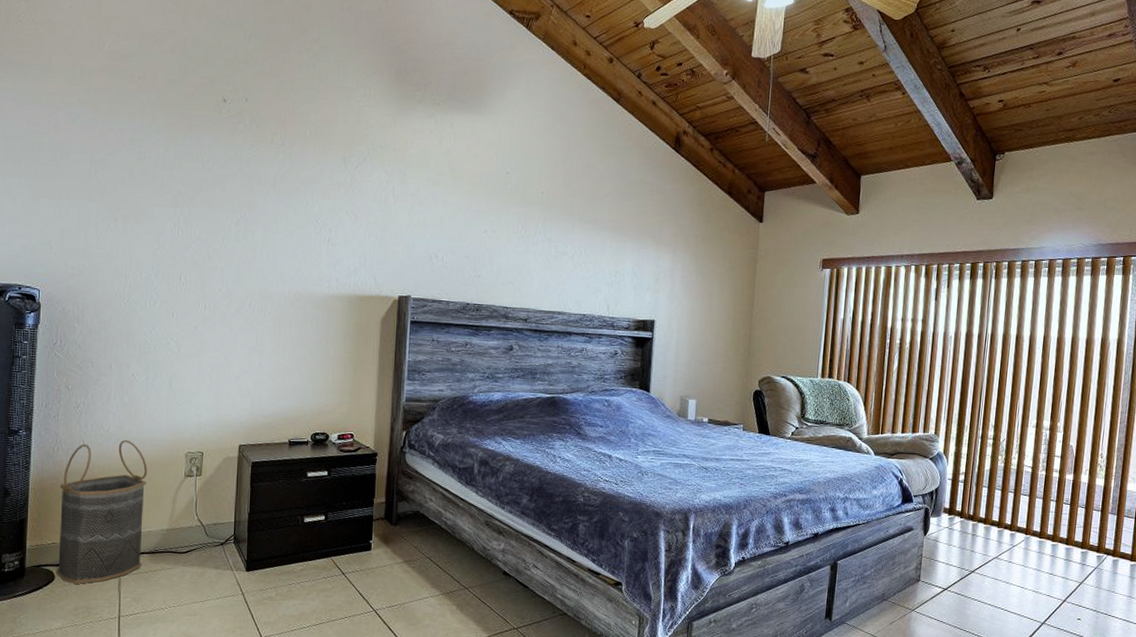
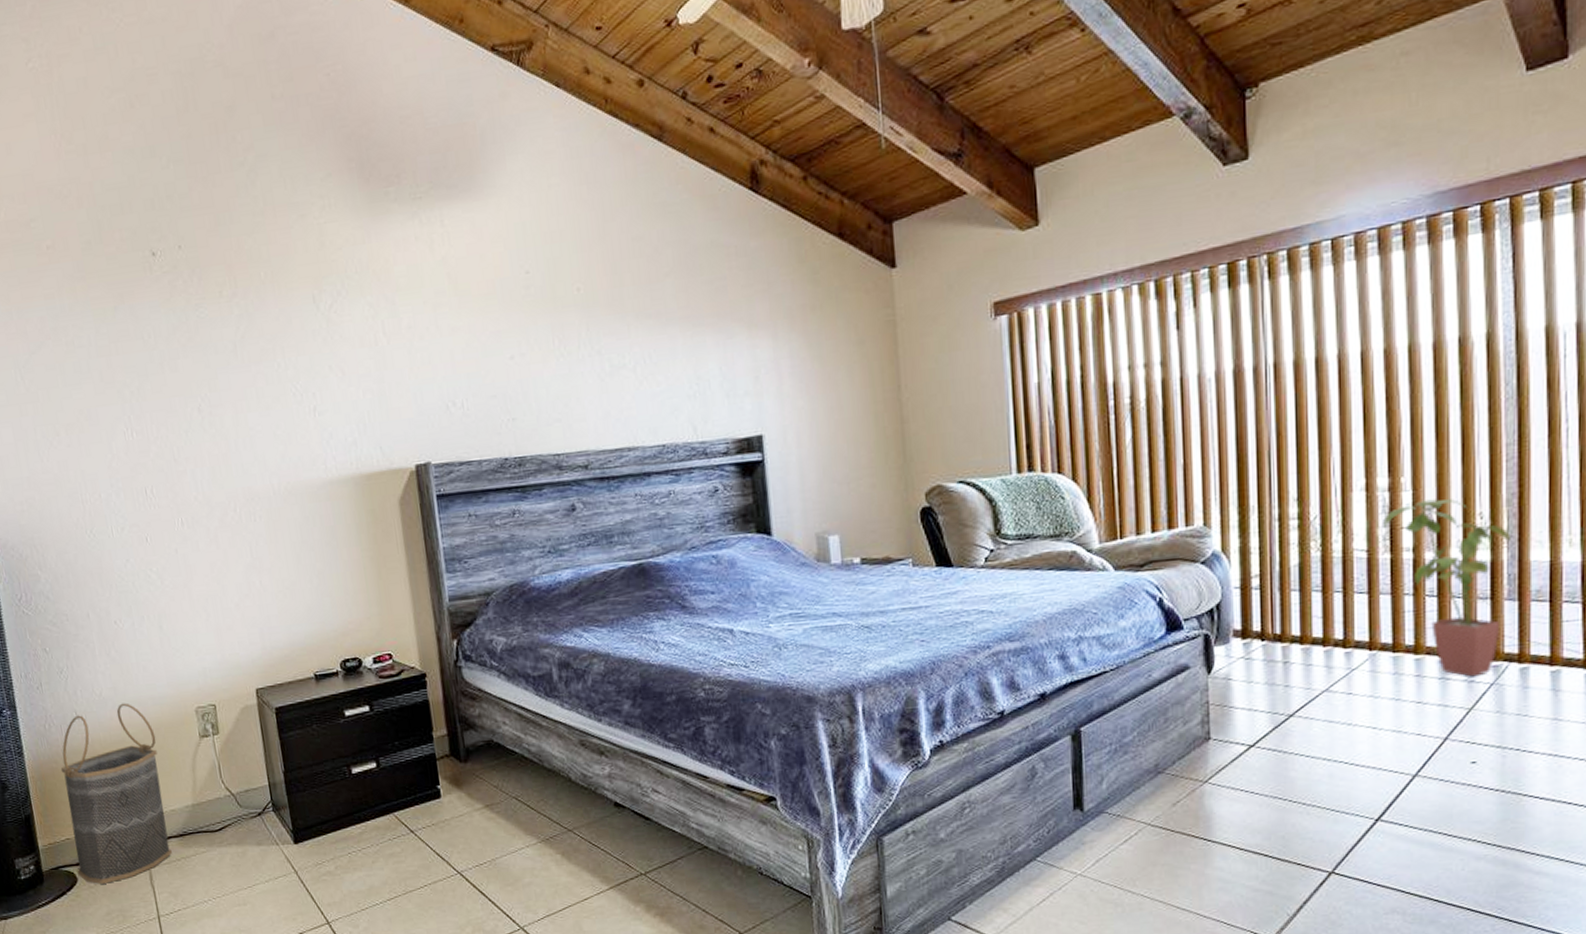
house plant: none [1043,440,1117,562] -> present [1383,499,1511,677]

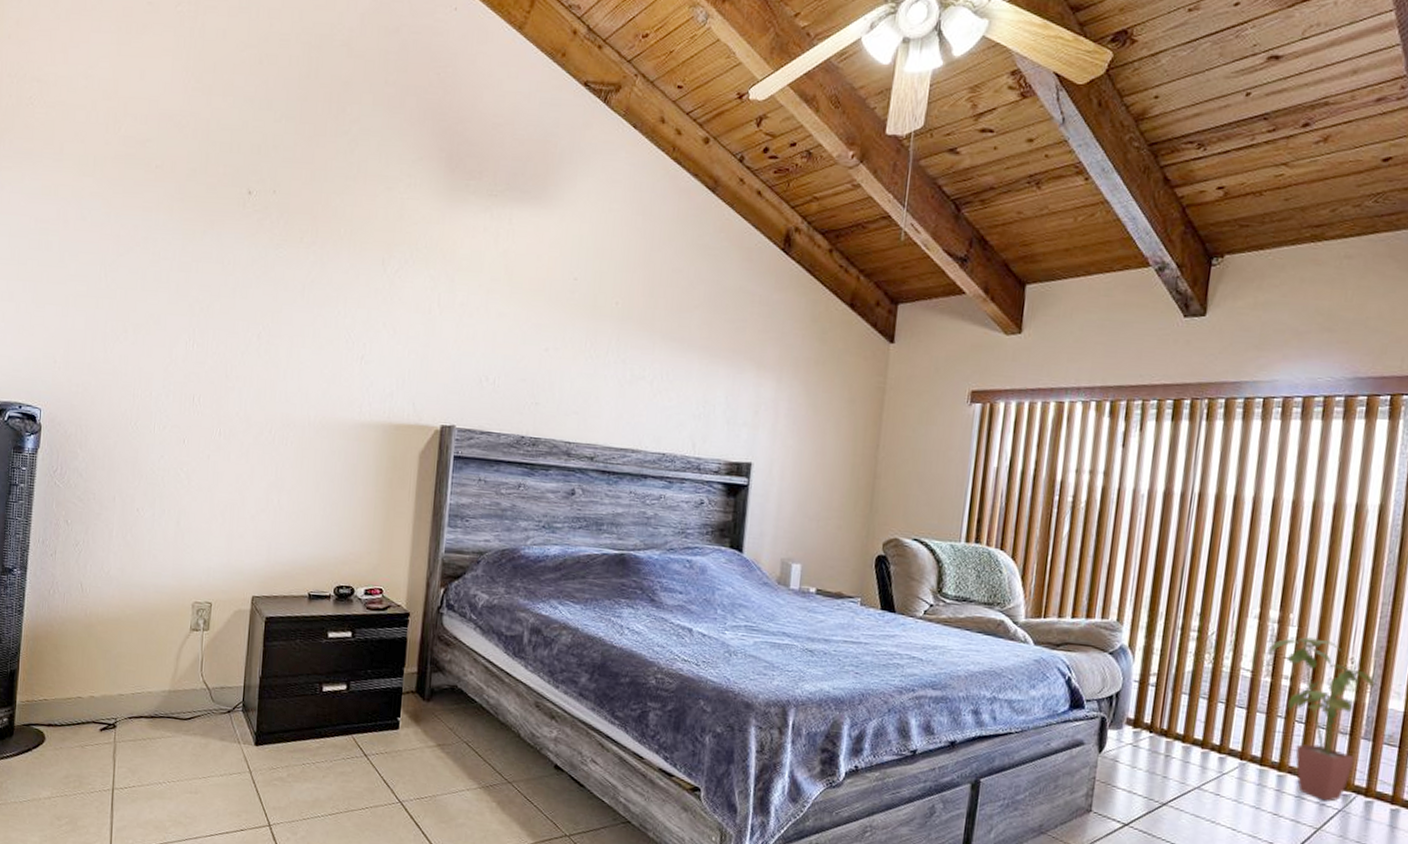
basket: present [60,703,172,884] -> none [46,584,150,749]

